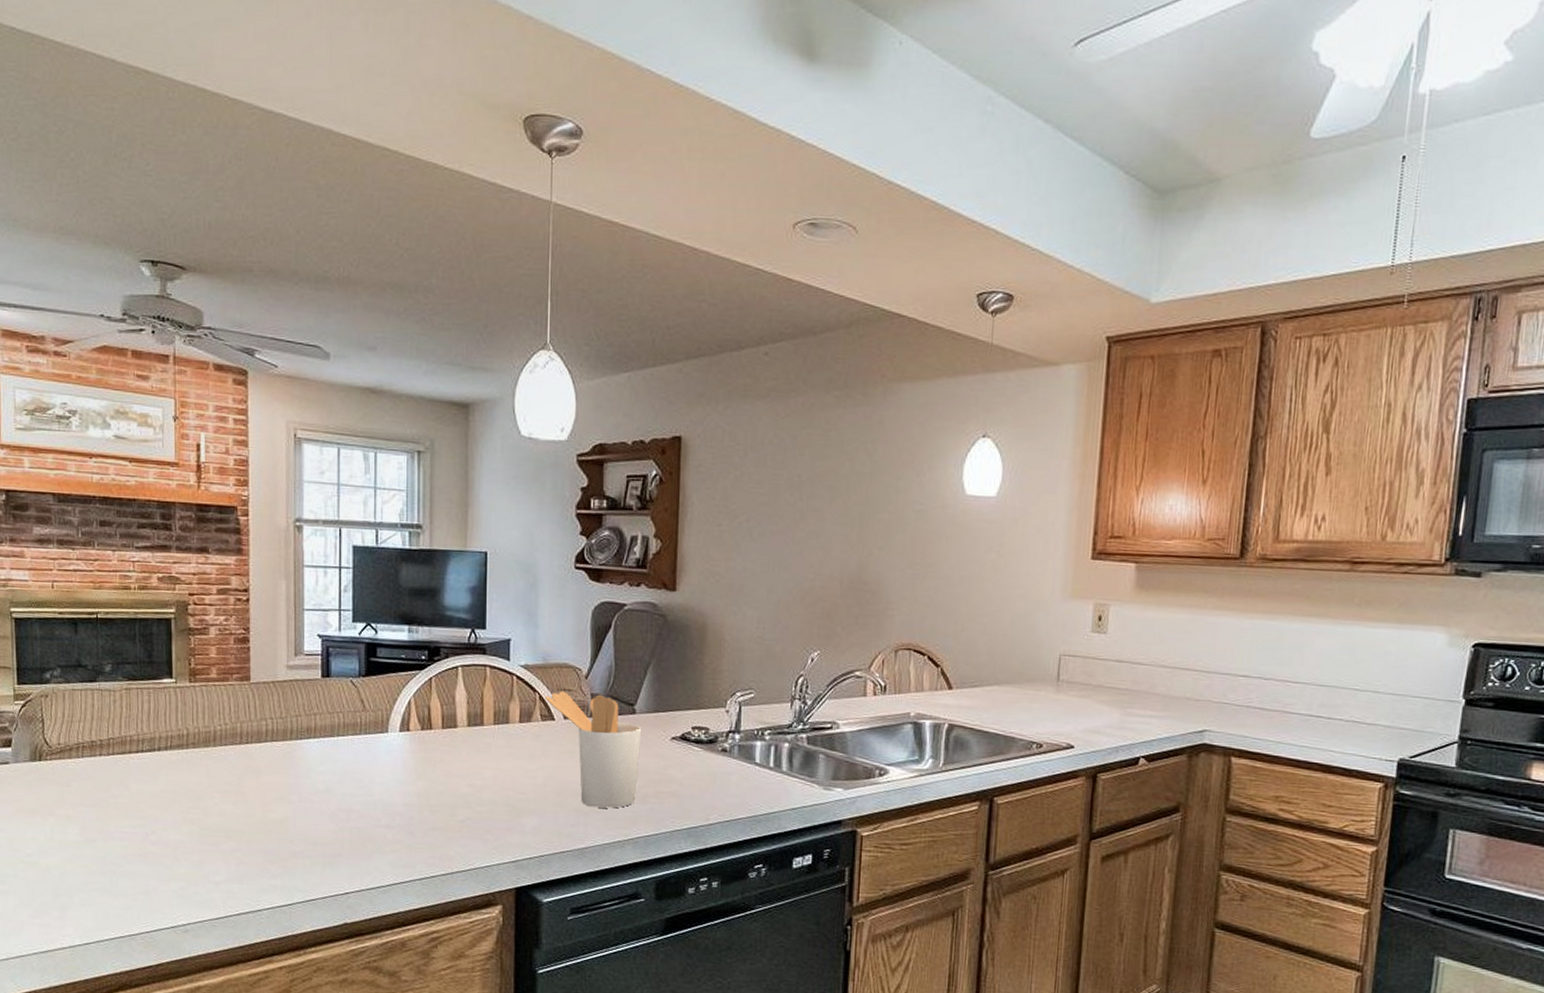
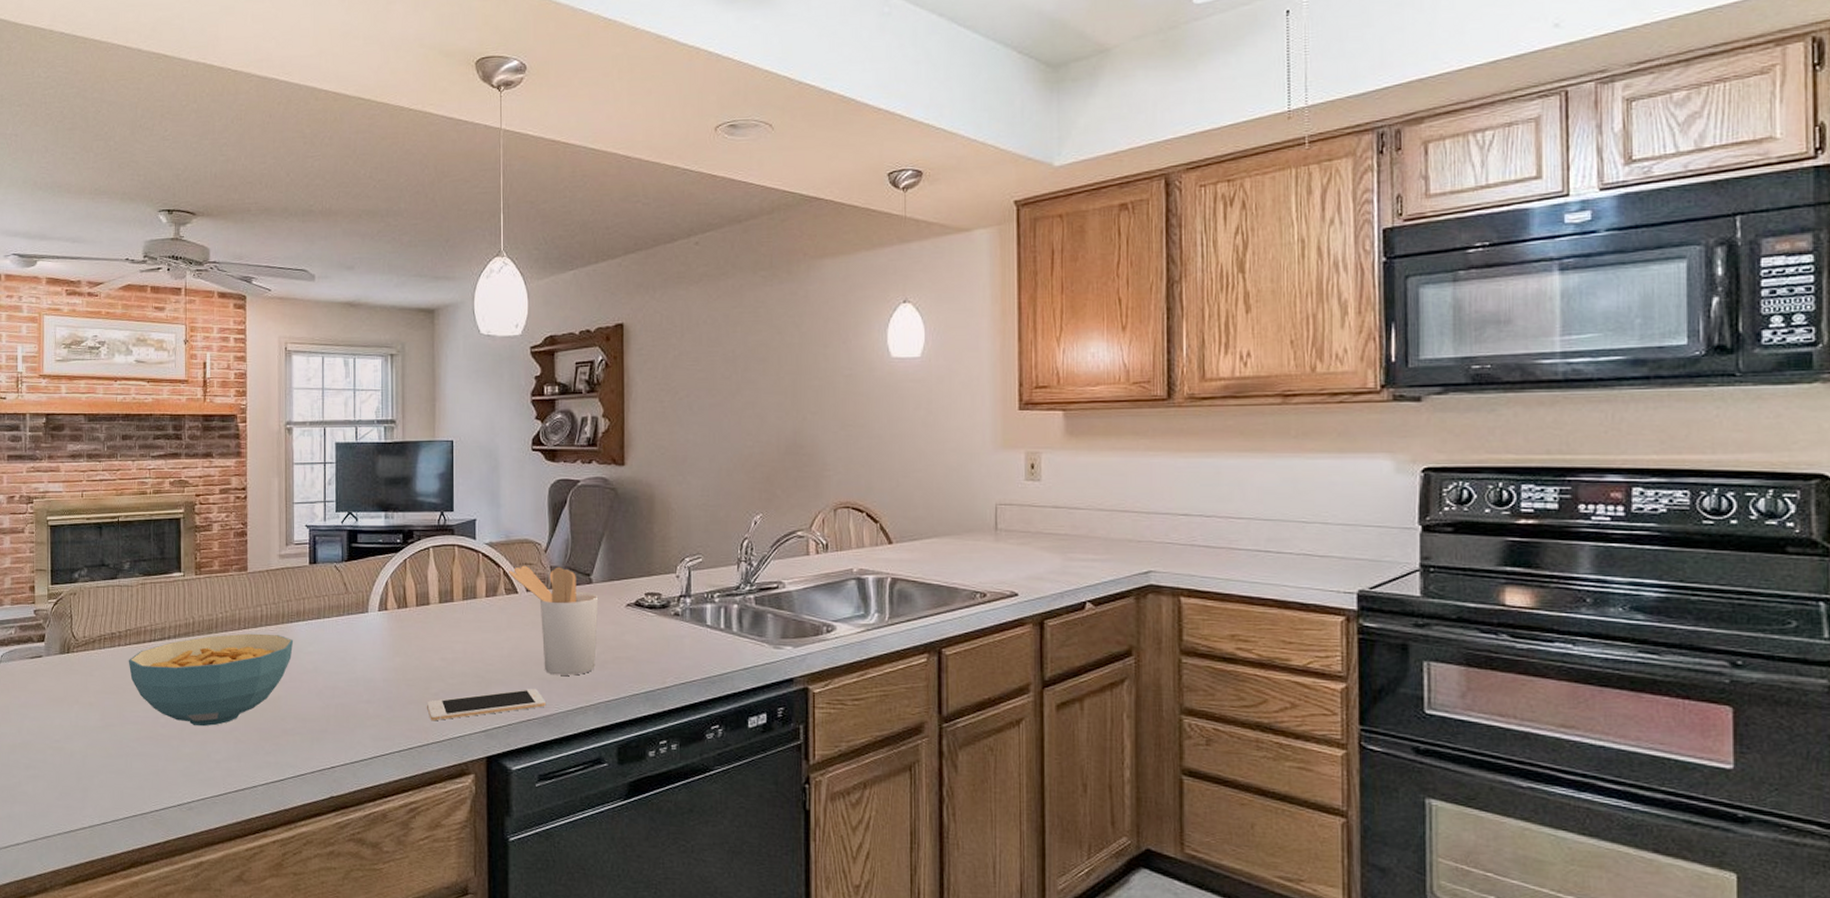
cereal bowl: none [111,748,304,846] -> present [128,633,294,727]
cell phone: none [452,820,581,850] -> present [427,689,545,721]

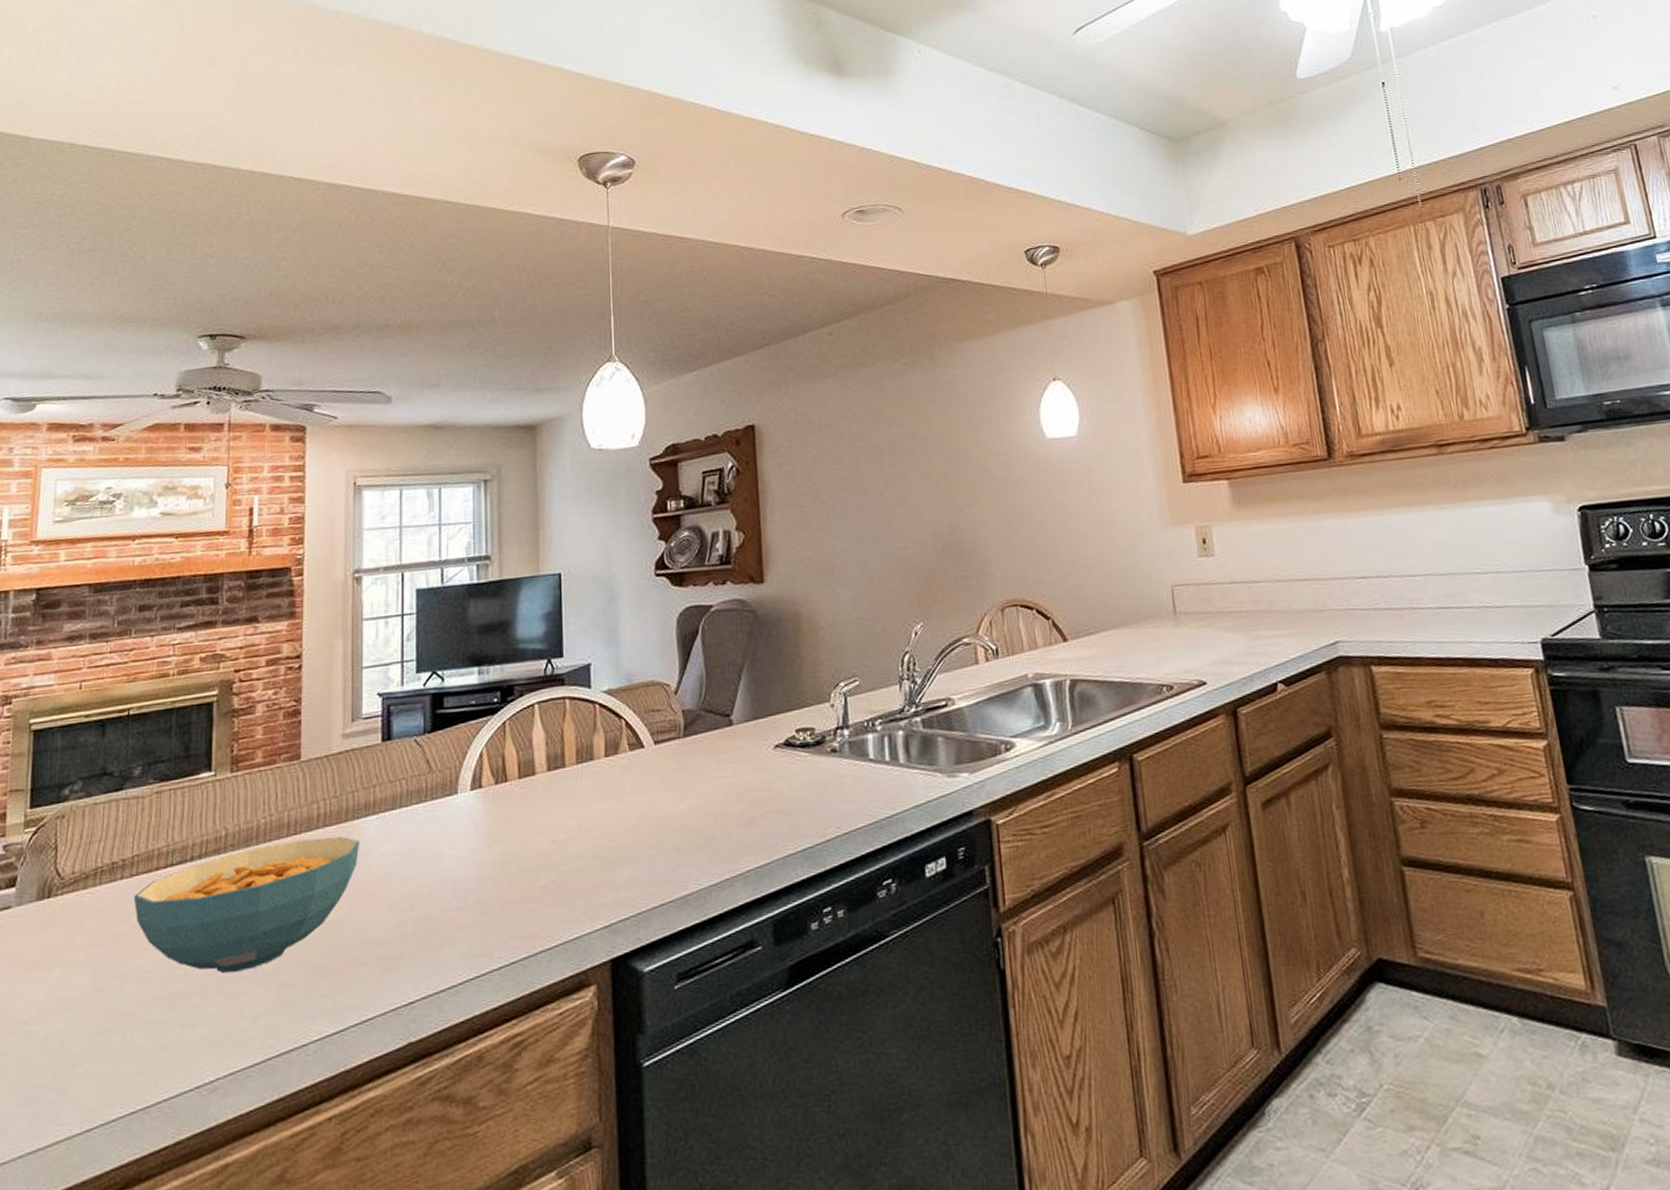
cell phone: present [427,689,545,721] -> none [534,864,683,923]
utensil holder: present [508,565,599,676] -> none [632,709,742,843]

